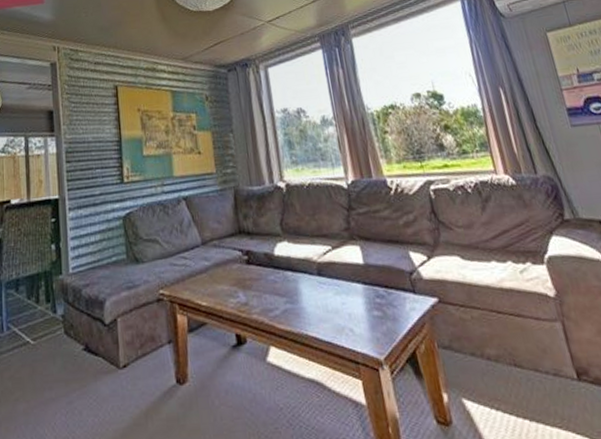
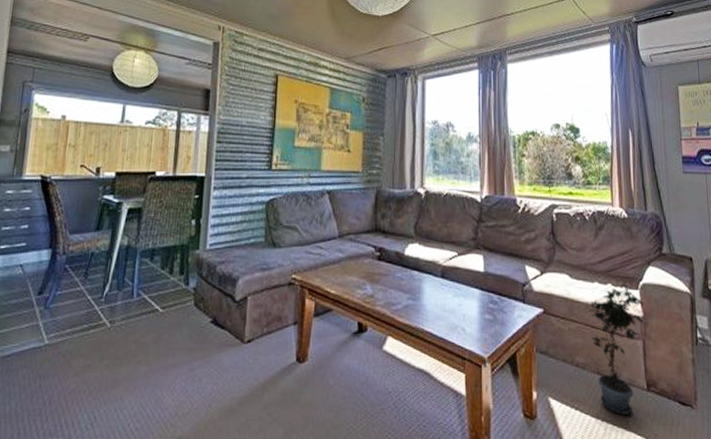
potted plant: none [484,259,565,412] -> present [584,284,646,415]

